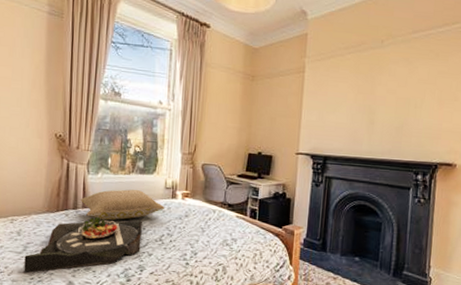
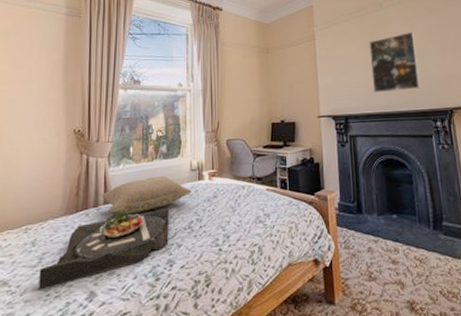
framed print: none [357,76,413,139] -> present [369,31,421,93]

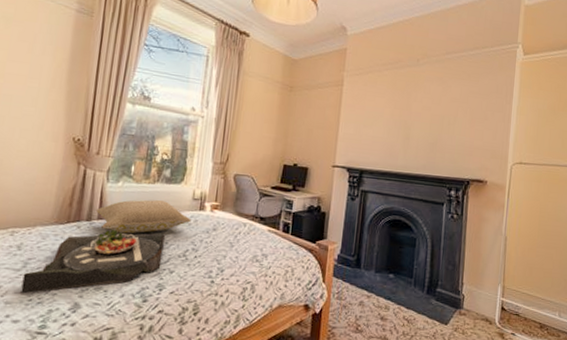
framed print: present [369,31,421,93] -> none [393,94,446,154]

